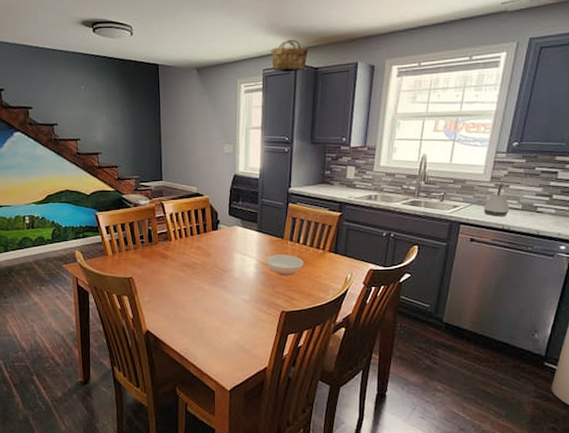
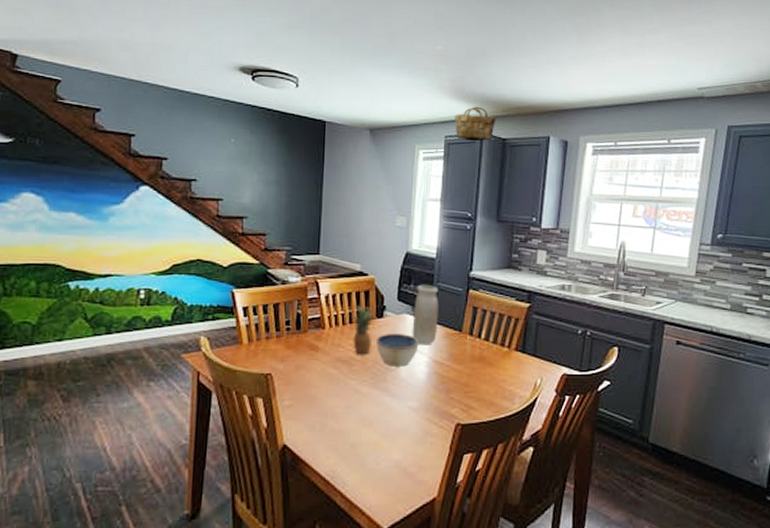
fruit: none [193,221,213,260] -> present [352,305,377,355]
bowl: none [214,242,248,269] -> present [377,334,419,367]
vase: none [242,200,264,250] -> present [412,284,439,344]
bowl: present [266,254,304,276] -> none [439,351,485,378]
kettle: present [483,182,509,216] -> none [689,277,717,316]

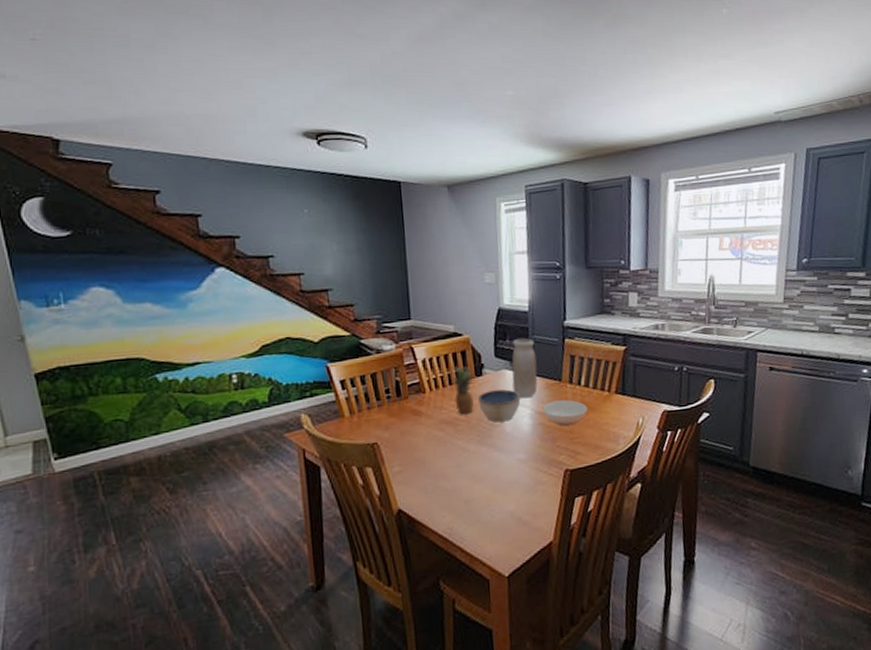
bowl: none [439,351,485,378] -> present [542,399,587,427]
woven basket: present [455,106,496,142] -> none [533,151,576,189]

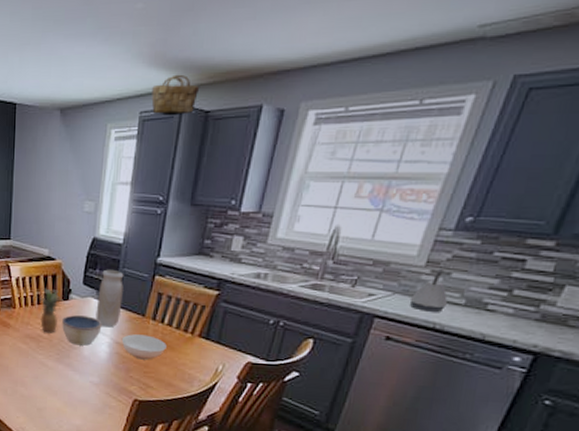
woven basket: none [533,151,576,189] -> present [151,74,200,117]
kettle: none [779,302,807,341] -> present [409,268,448,312]

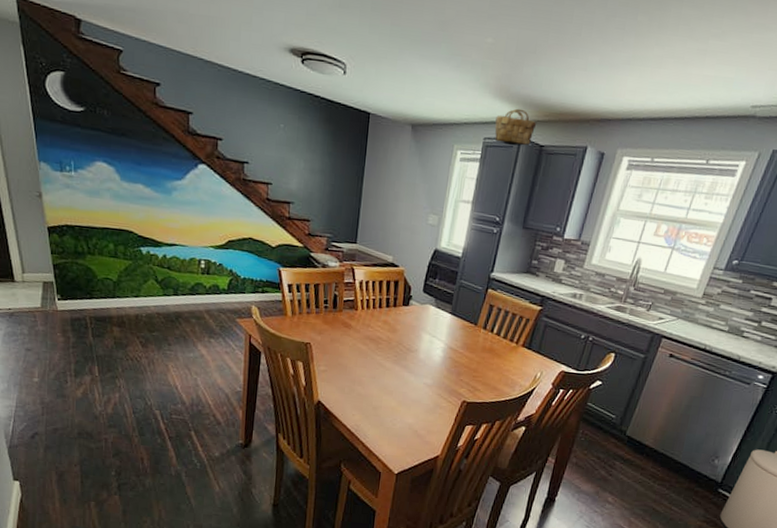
fruit: present [40,288,64,333] -> none [381,292,404,336]
bowl: present [62,315,102,346] -> none [401,320,438,350]
vase: present [95,269,124,327] -> none [432,279,461,333]
bowl: present [121,334,167,360] -> none [454,341,494,365]
kettle: present [409,268,448,312] -> none [689,300,716,336]

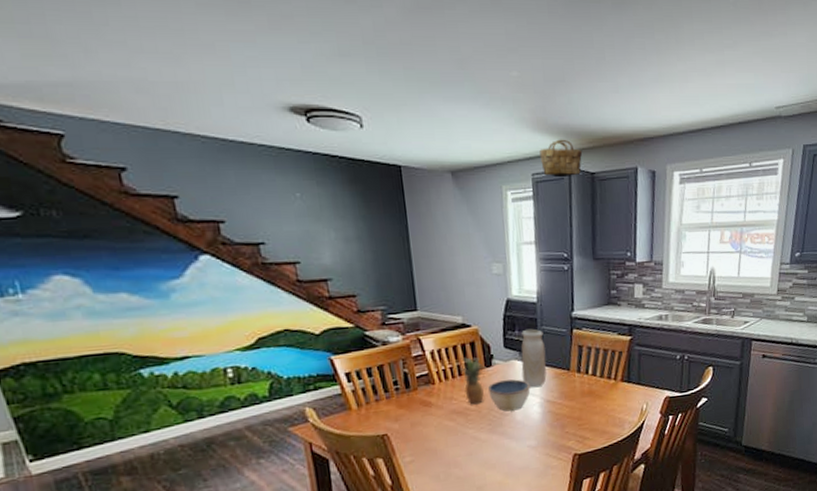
fruit: none [381,292,404,336] -> present [461,357,486,405]
bowl: none [401,320,438,350] -> present [488,379,530,412]
vase: none [432,279,461,333] -> present [521,328,547,387]

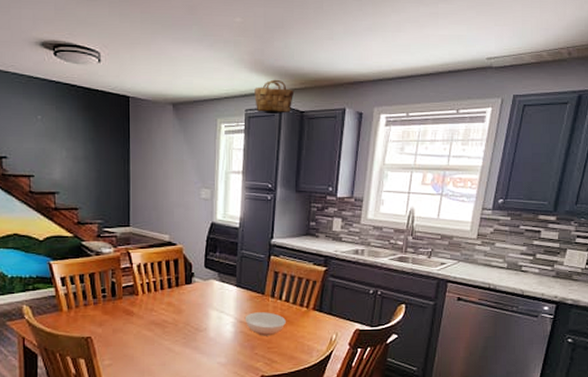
fruit: present [461,357,486,405] -> none [163,273,187,318]
bowl: present [488,379,530,412] -> none [187,298,225,328]
vase: present [521,328,547,387] -> none [219,252,243,307]
bowl: none [551,388,595,414] -> present [244,312,286,336]

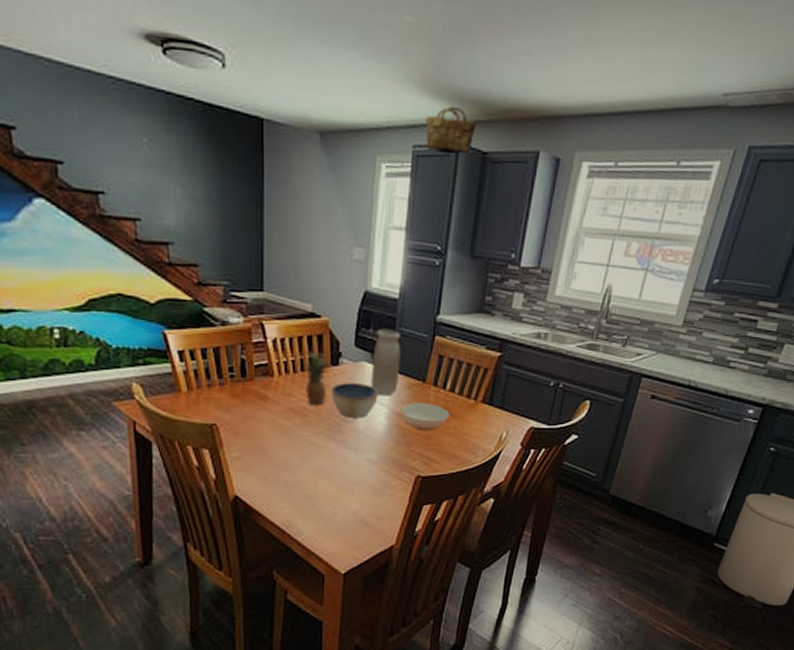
fruit: none [163,273,187,318] -> present [304,351,332,405]
bowl: none [187,298,225,328] -> present [332,383,378,418]
vase: none [219,252,243,307] -> present [371,328,401,395]

